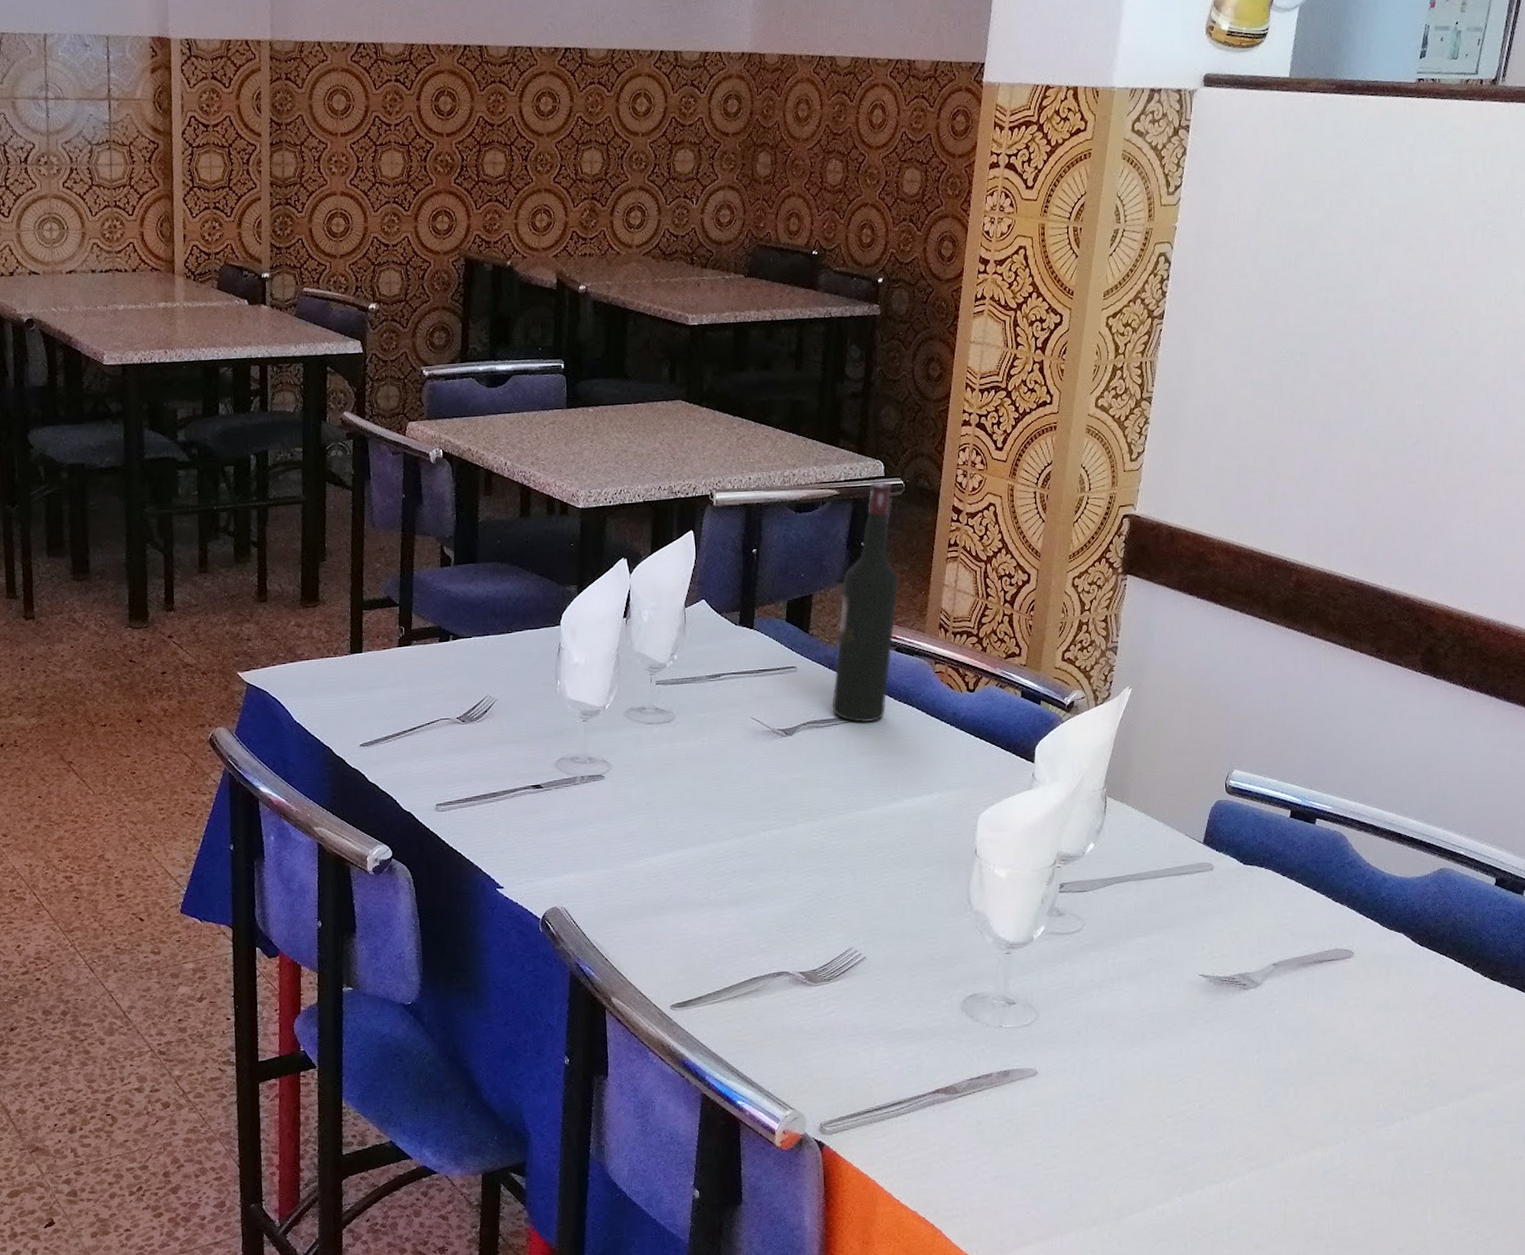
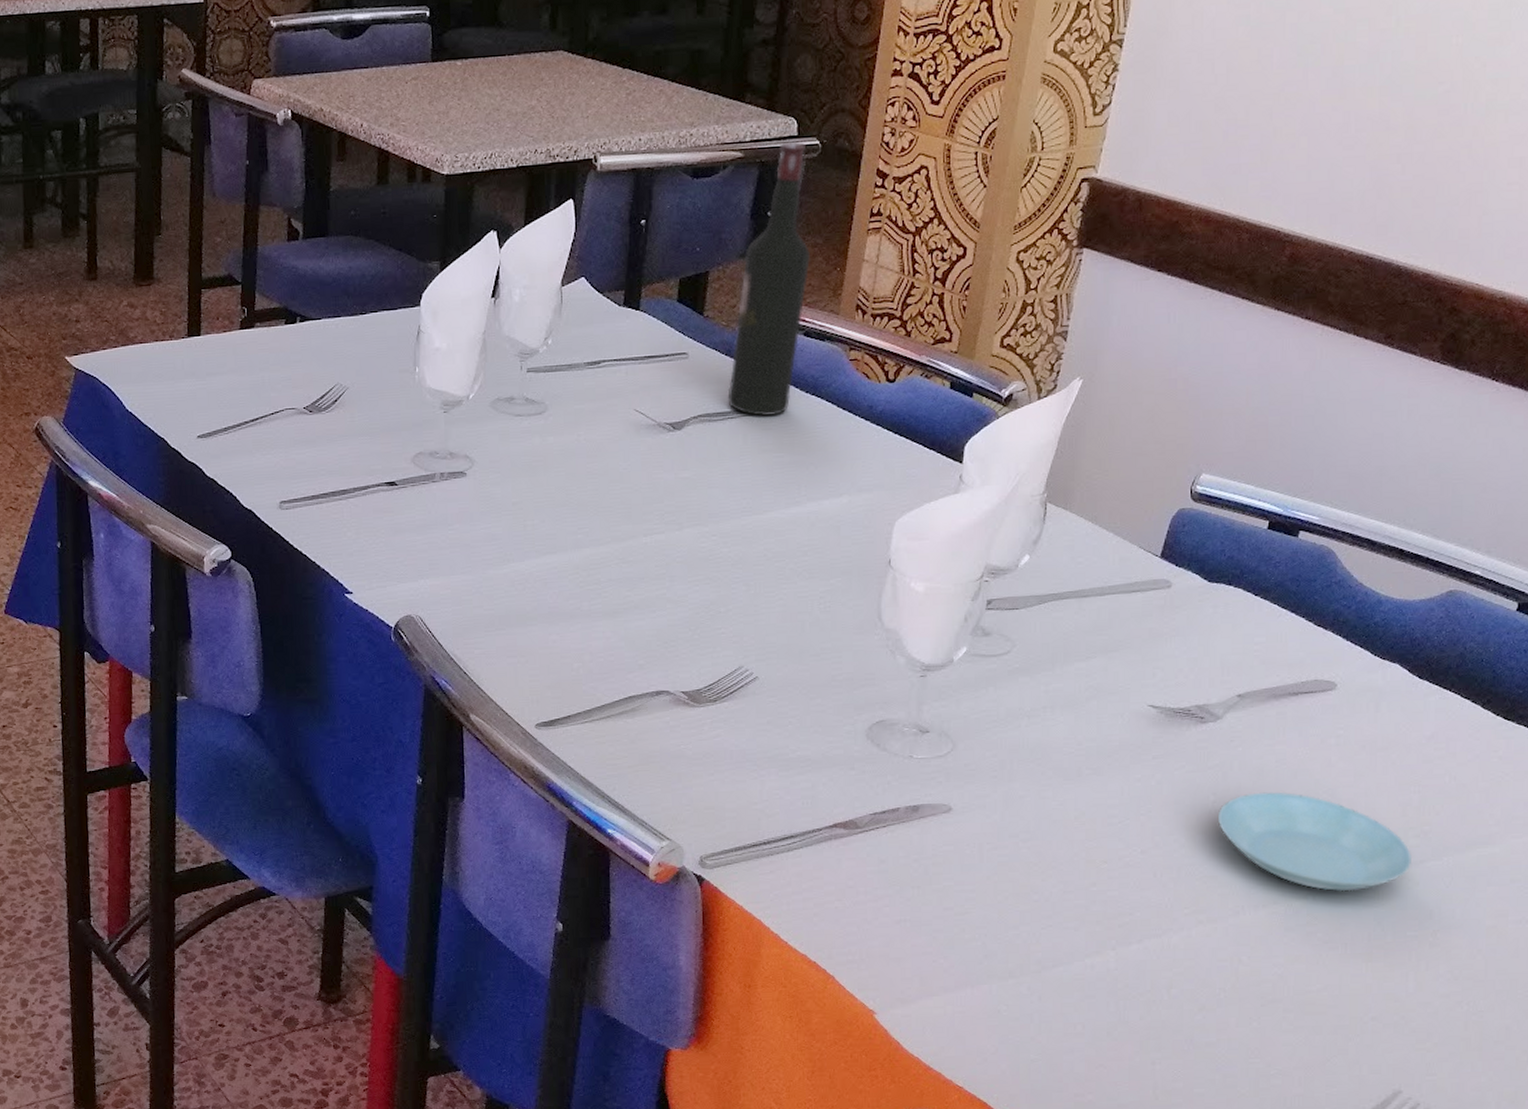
saucer: none [1261,1049,1423,1137] -> present [1217,792,1411,892]

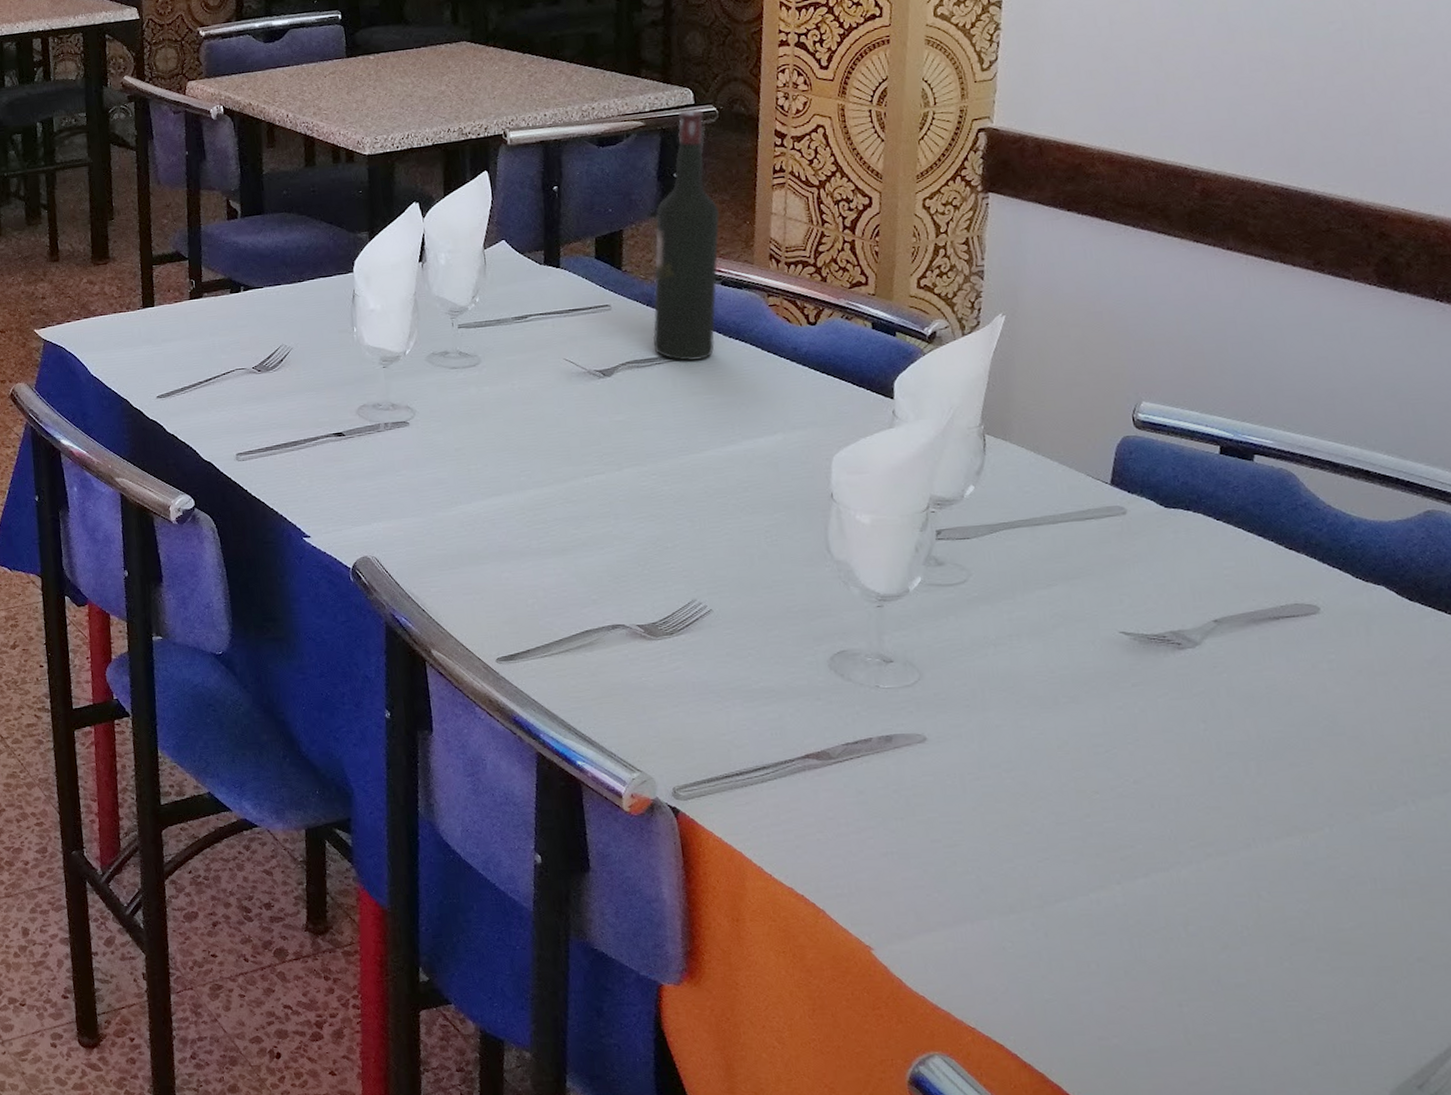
saucer: present [1217,792,1411,892] -> none [1211,719,1434,823]

